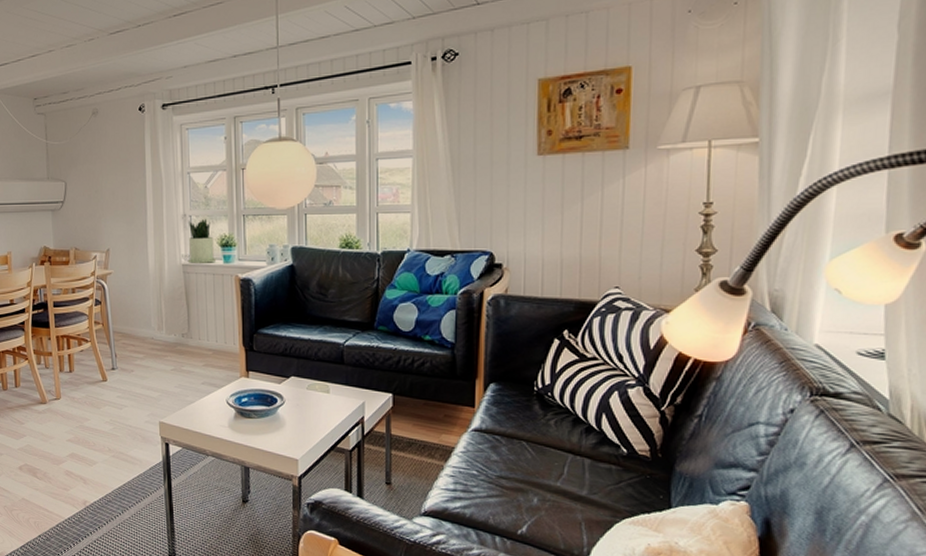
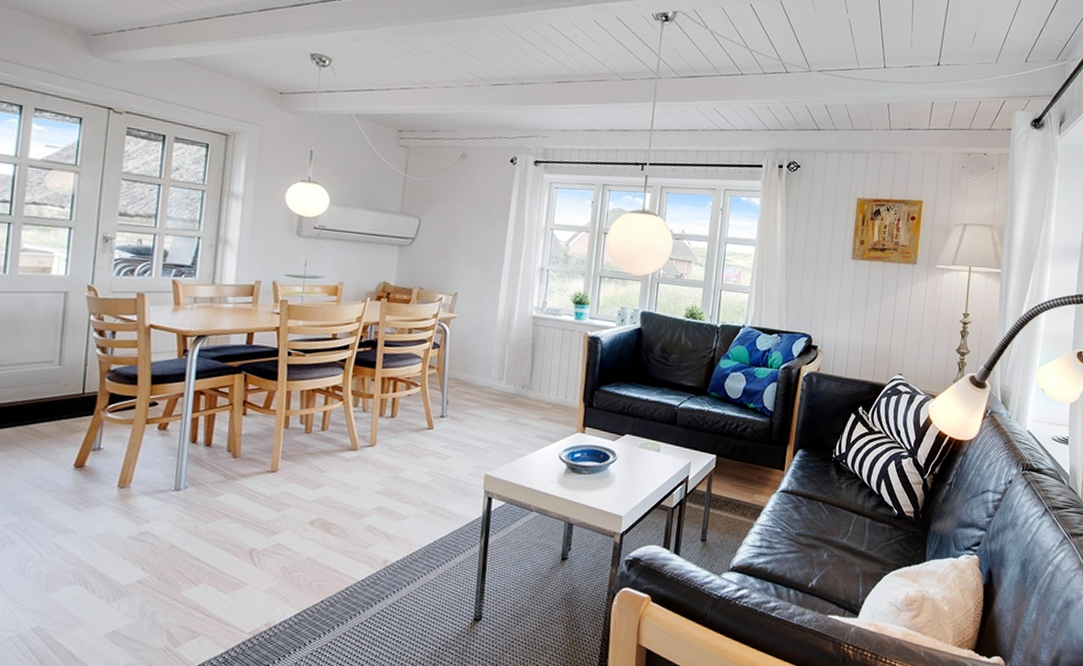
planter: present [187,218,217,264] -> none [538,274,568,319]

